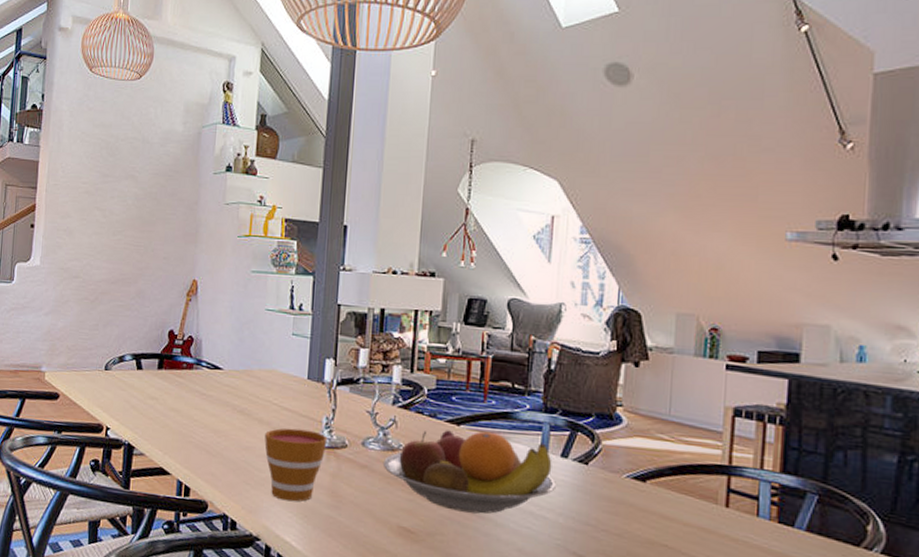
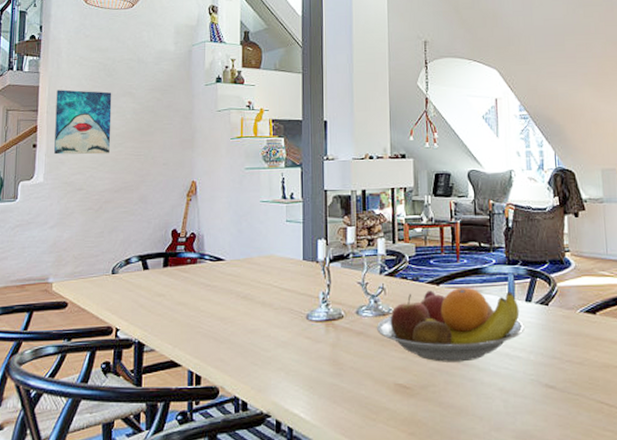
wall art: none [52,167,114,242] -> present [54,89,112,155]
cup: present [264,428,328,502] -> none [268,306,325,376]

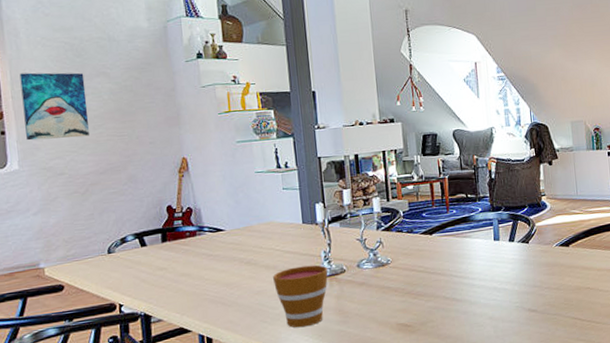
cup: none [268,306,325,376] -> present [273,265,328,328]
fruit bowl: present [376,287,525,362] -> none [376,234,509,301]

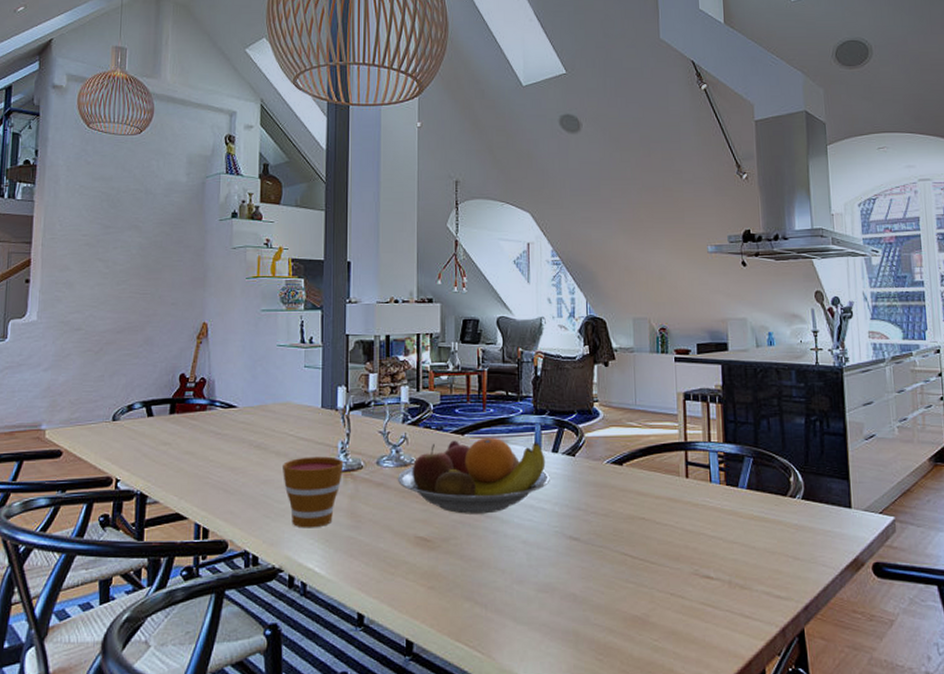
wall art: present [19,72,89,141] -> none [50,220,116,292]
fruit bowl: none [376,234,509,301] -> present [397,437,550,514]

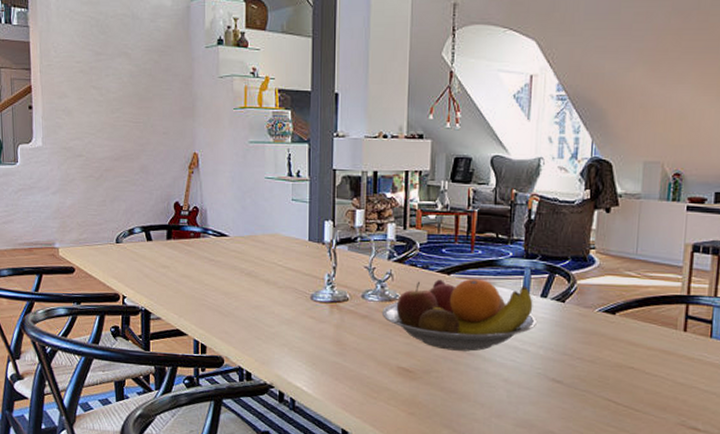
cup: present [283,456,344,528] -> none [272,286,330,352]

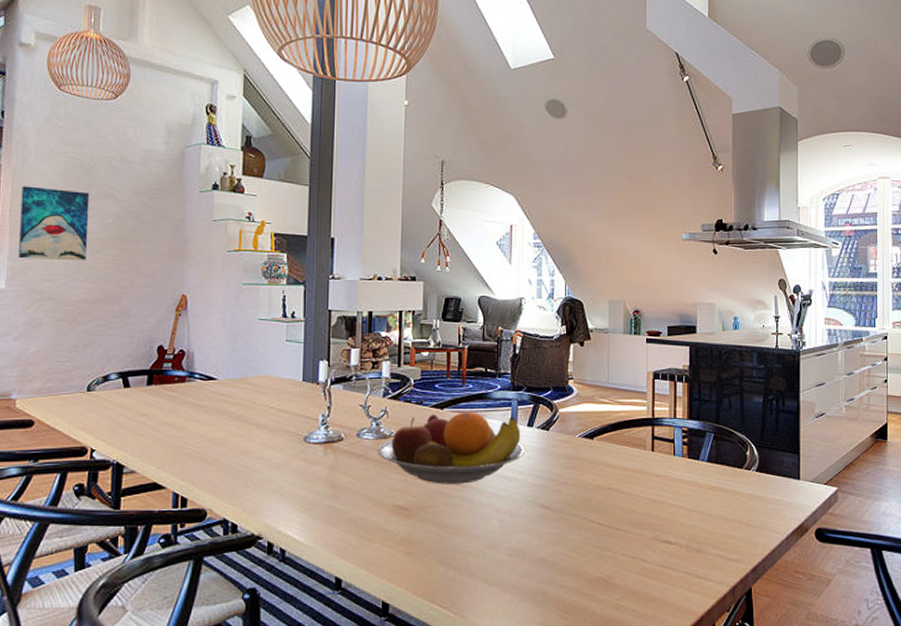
wall art: none [48,47,108,120] -> present [19,186,90,261]

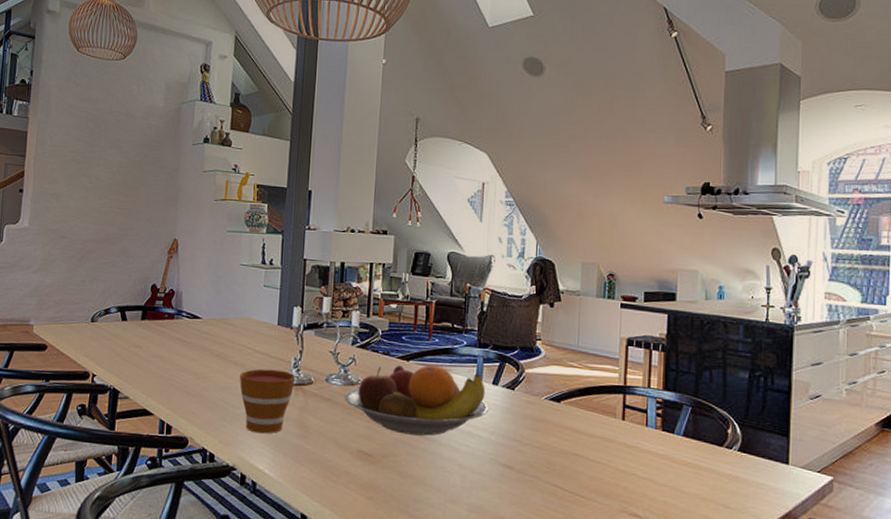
wall art: present [19,186,90,261] -> none [40,137,100,205]
cup: none [263,428,324,498] -> present [240,369,296,434]

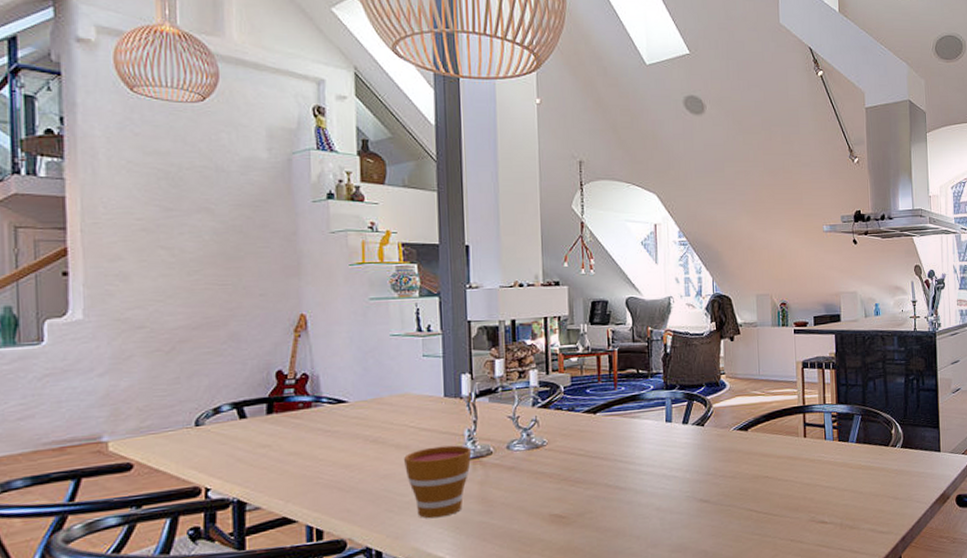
fruit bowl: present [344,365,489,436] -> none [529,414,681,489]

